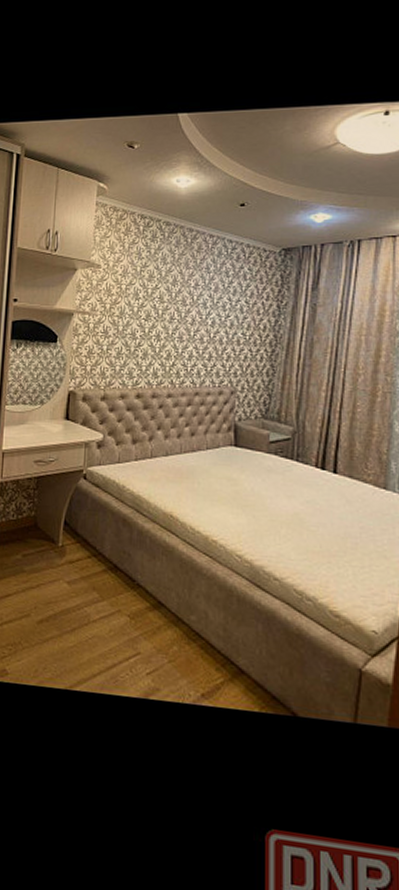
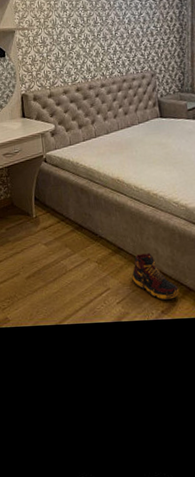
shoe: none [170,614,228,682] -> present [132,252,180,301]

